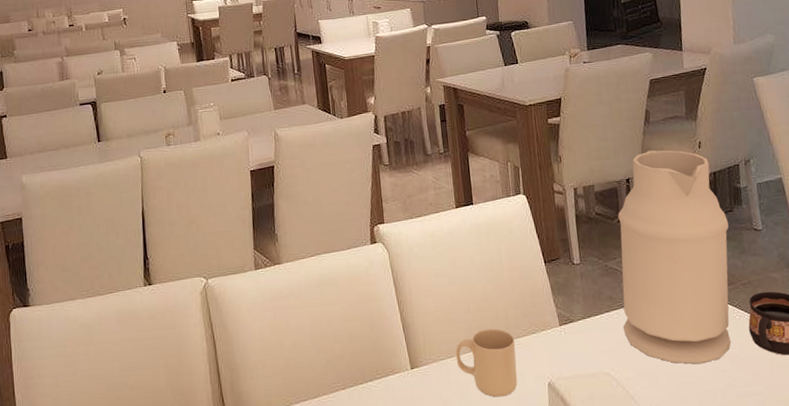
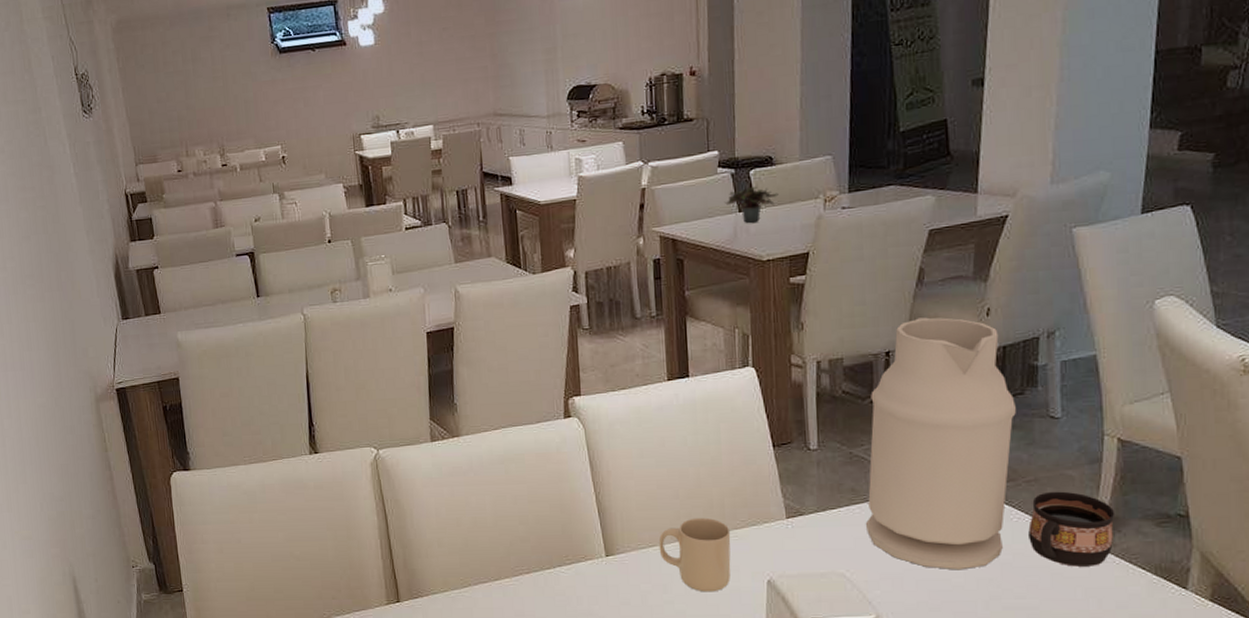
potted plant: none [493,45,535,76] -> present [725,186,779,224]

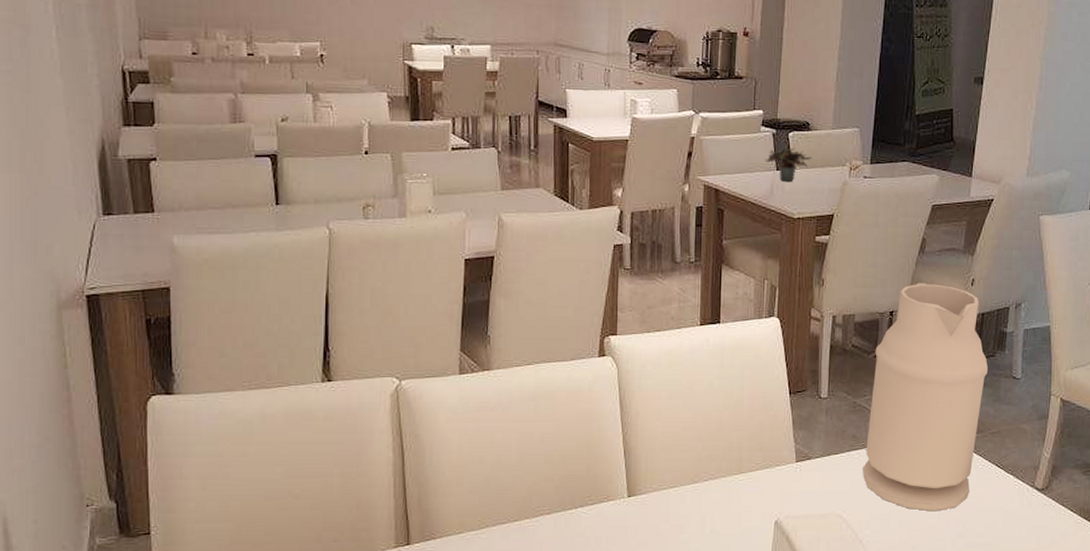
cup: present [658,517,731,592] -> none [679,460,746,533]
cup: present [1028,491,1115,567] -> none [990,442,1055,509]

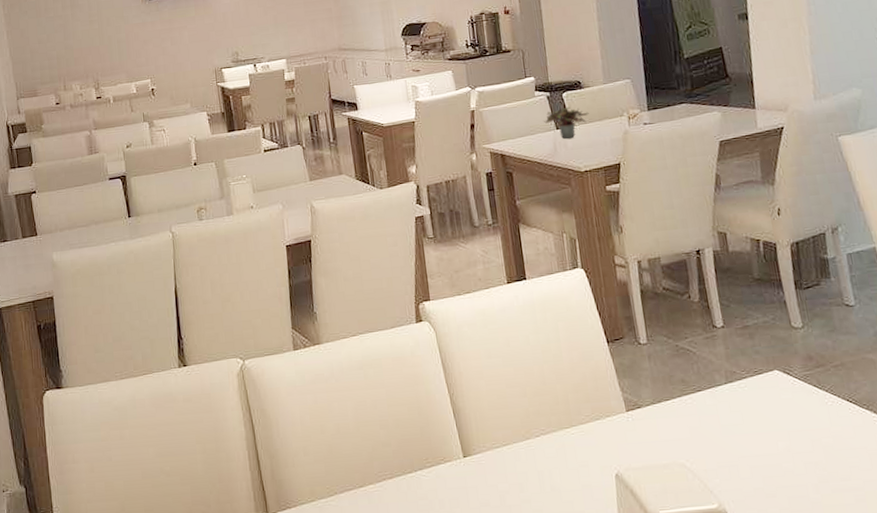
water jug: present [862,283,988,512] -> none [688,218,823,455]

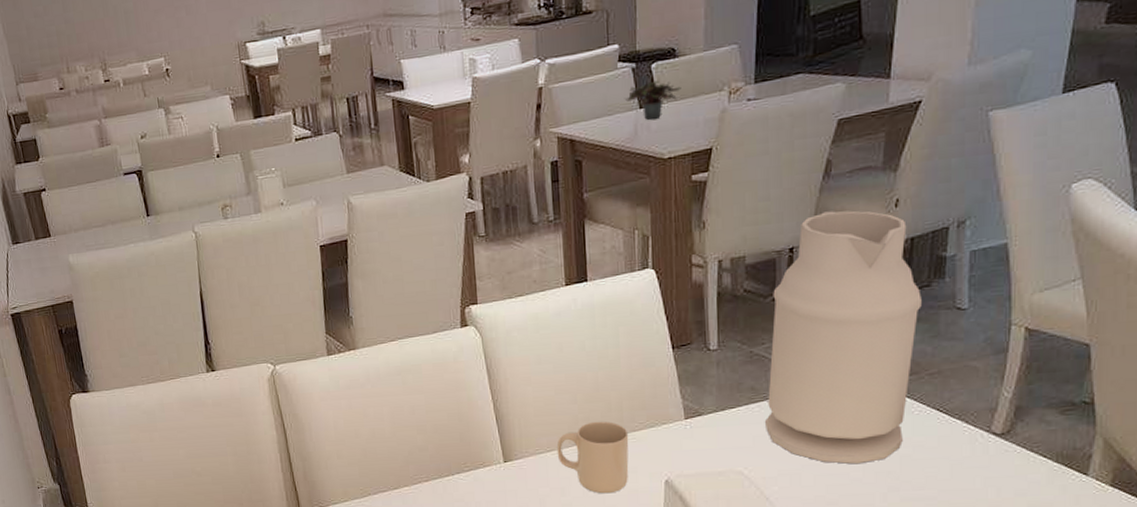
cup: none [511,414,581,489] -> present [556,421,629,494]
water jug: none [688,218,823,455] -> present [764,210,922,464]

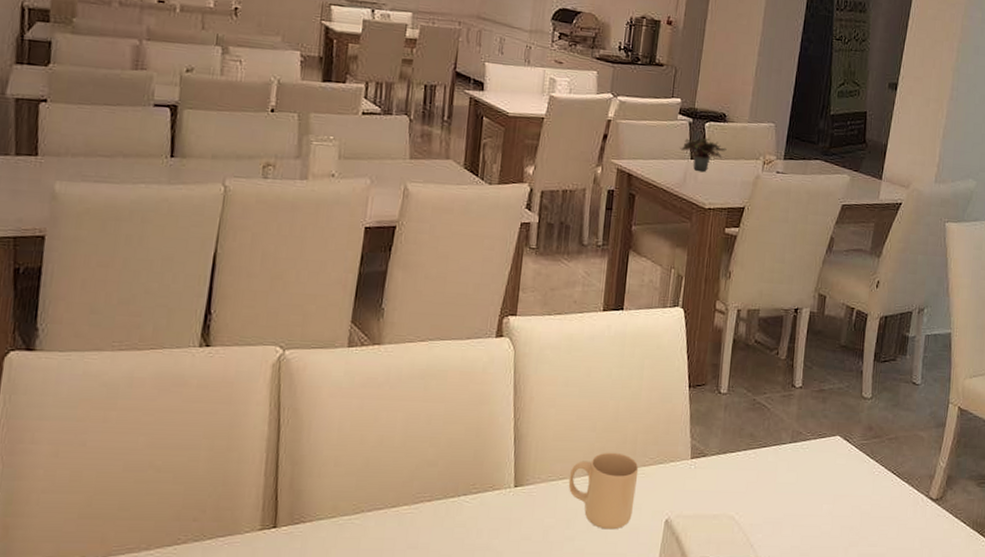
water jug: present [764,210,922,464] -> none [757,281,889,518]

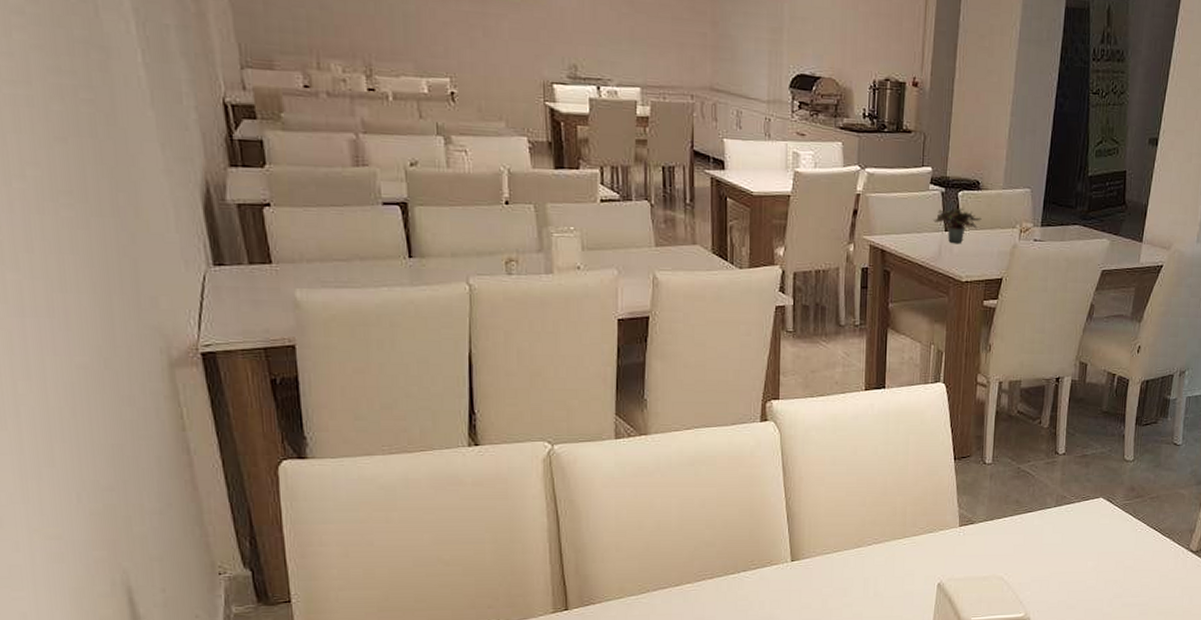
cup: present [568,452,639,530] -> none [843,524,910,595]

